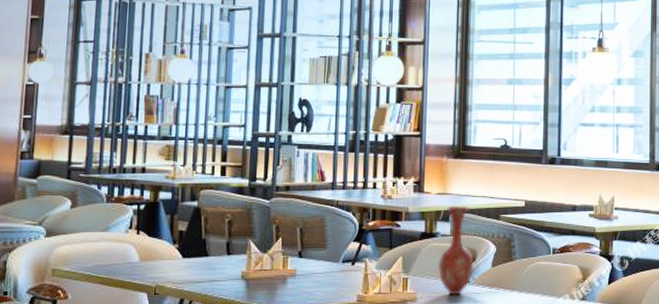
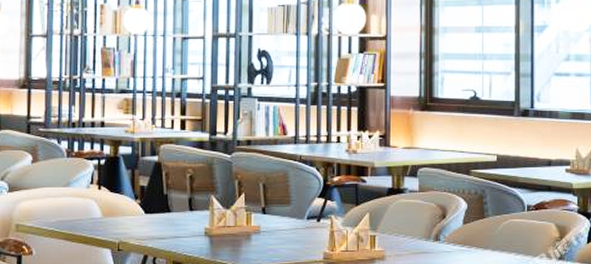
vase: present [438,205,474,295] -> none [407,160,444,254]

